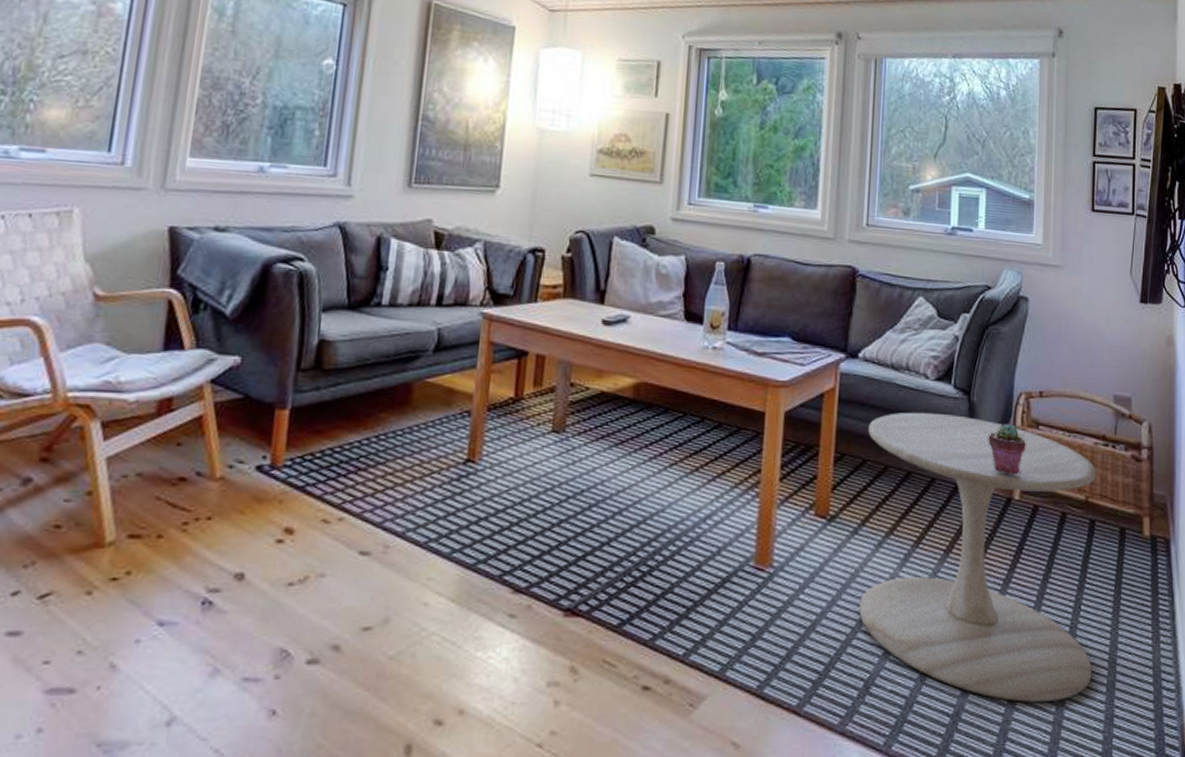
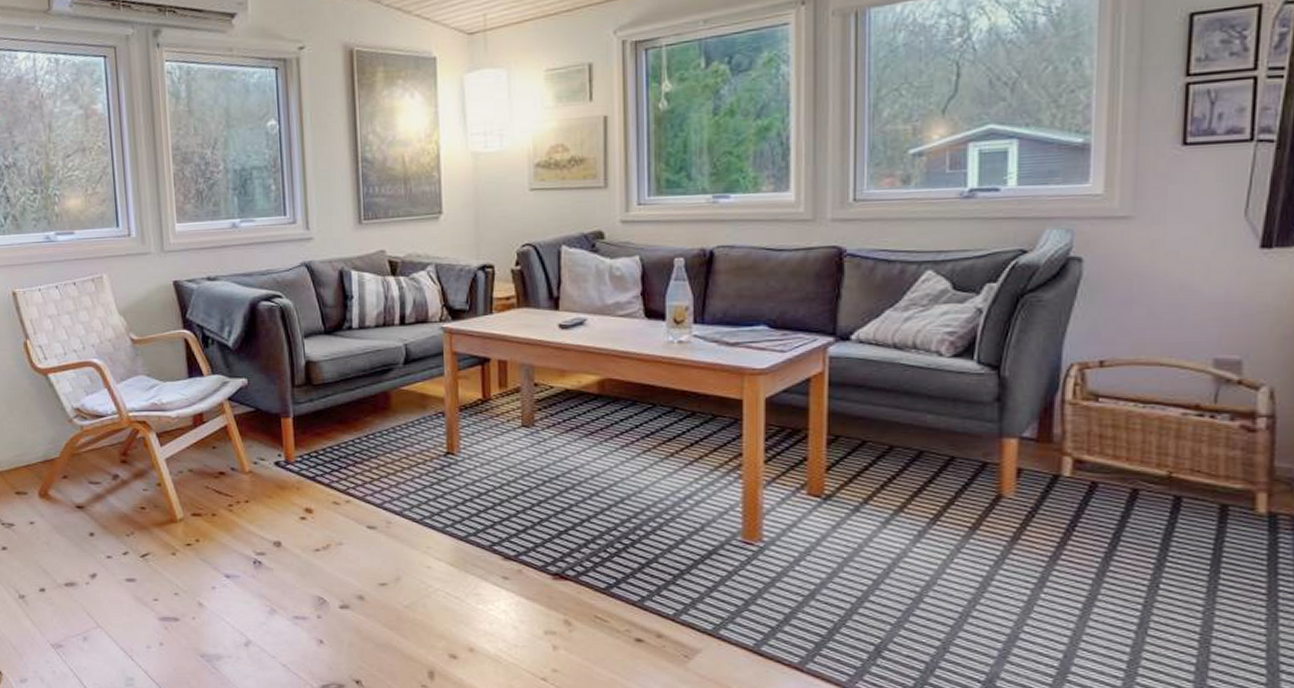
side table: present [859,412,1096,702] -> none [865,390,1184,677]
potted succulent: present [988,422,1026,475] -> none [1026,396,1080,451]

